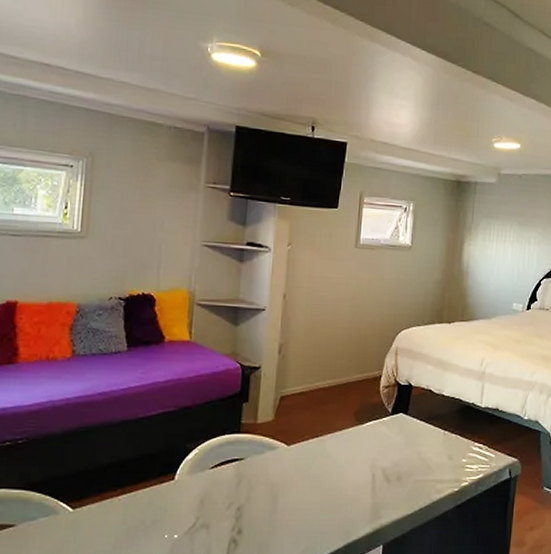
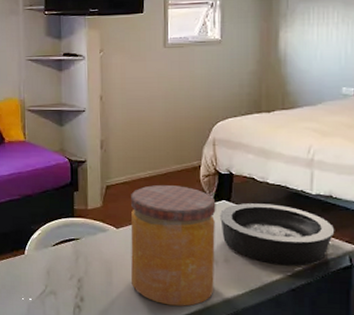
jar: none [299,396,393,532] -> present [130,185,216,307]
bowl: none [395,416,499,481] -> present [219,203,335,266]

